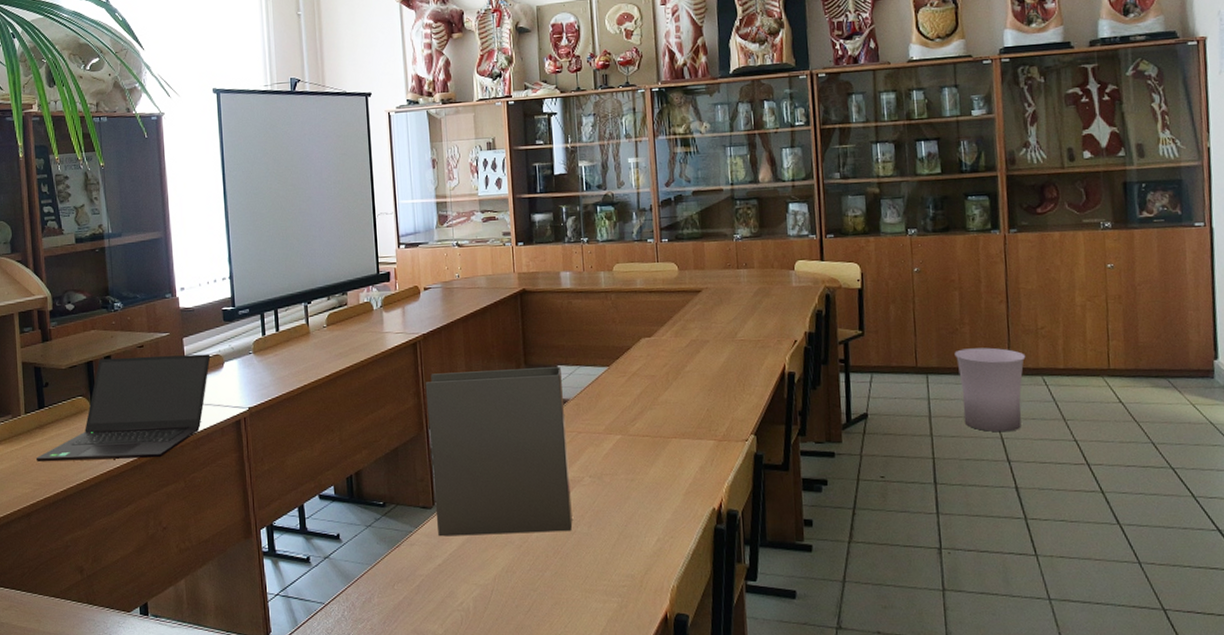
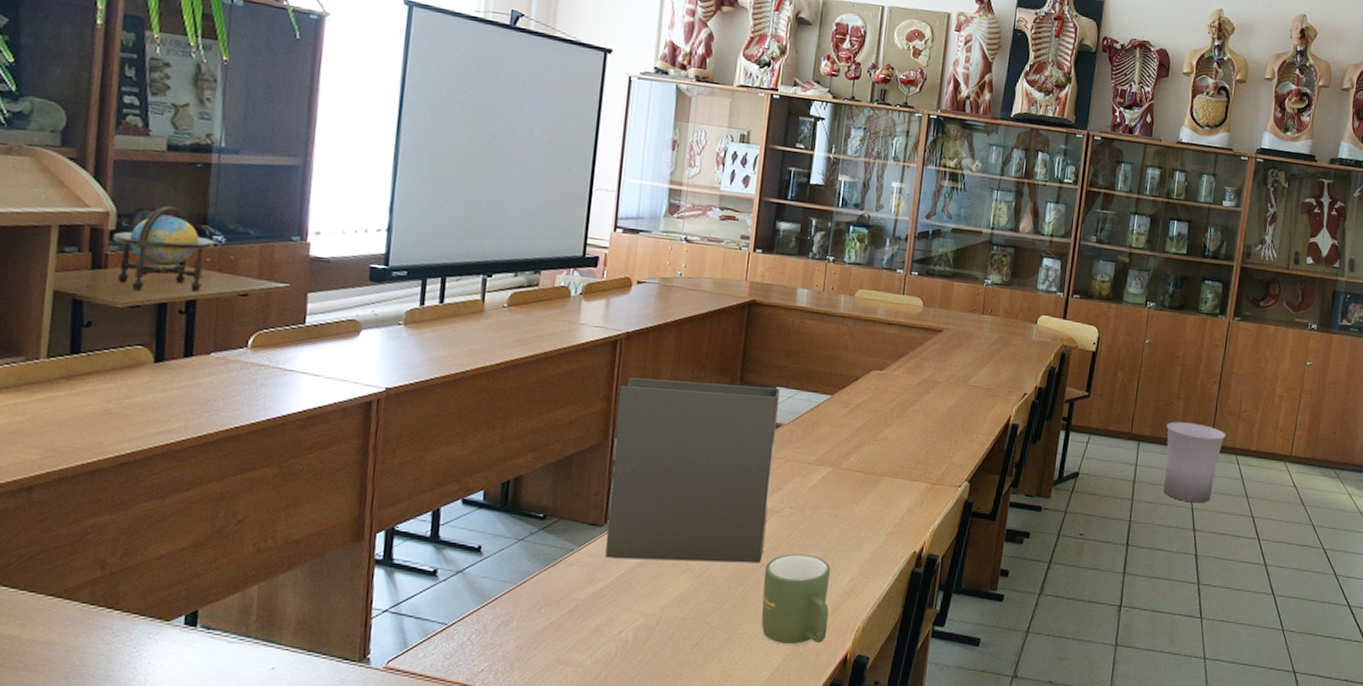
laptop: present [35,354,211,463] -> none [54,302,344,435]
globe: none [52,285,116,354] -> present [113,205,215,292]
mug: none [576,519,644,608] -> present [761,553,831,646]

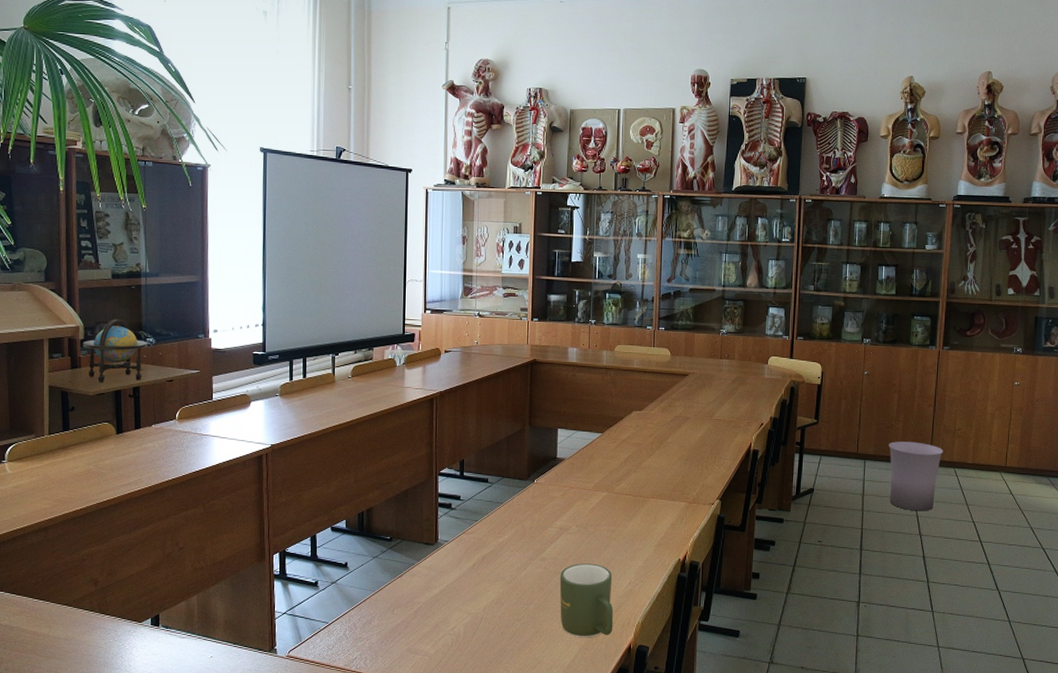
binder: present [605,377,780,564] -> none [437,427,561,572]

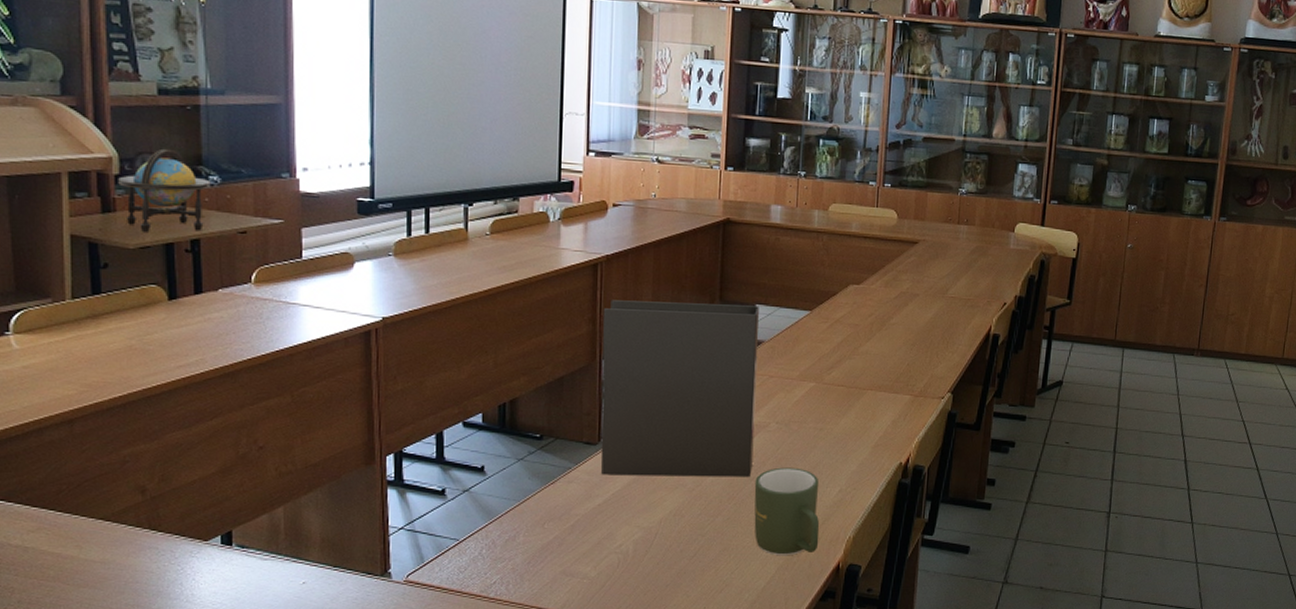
binder: none [437,427,561,572] -> present [600,300,759,478]
waste bin: present [888,441,944,511] -> none [1149,327,1214,409]

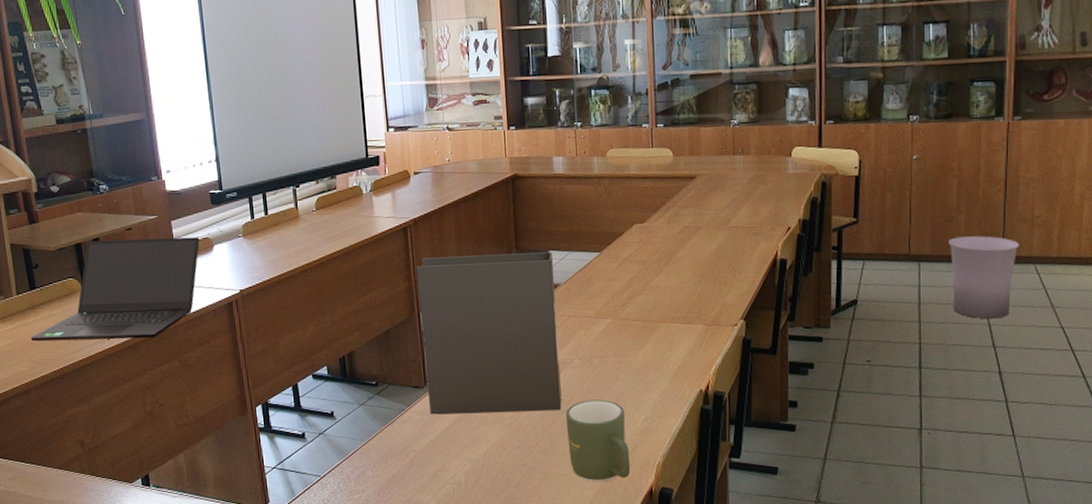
laptop: none [84,241,337,366] -> present [30,237,200,342]
globe: present [118,148,211,232] -> none [37,167,102,236]
waste bin: none [1149,327,1214,409] -> present [948,236,1020,319]

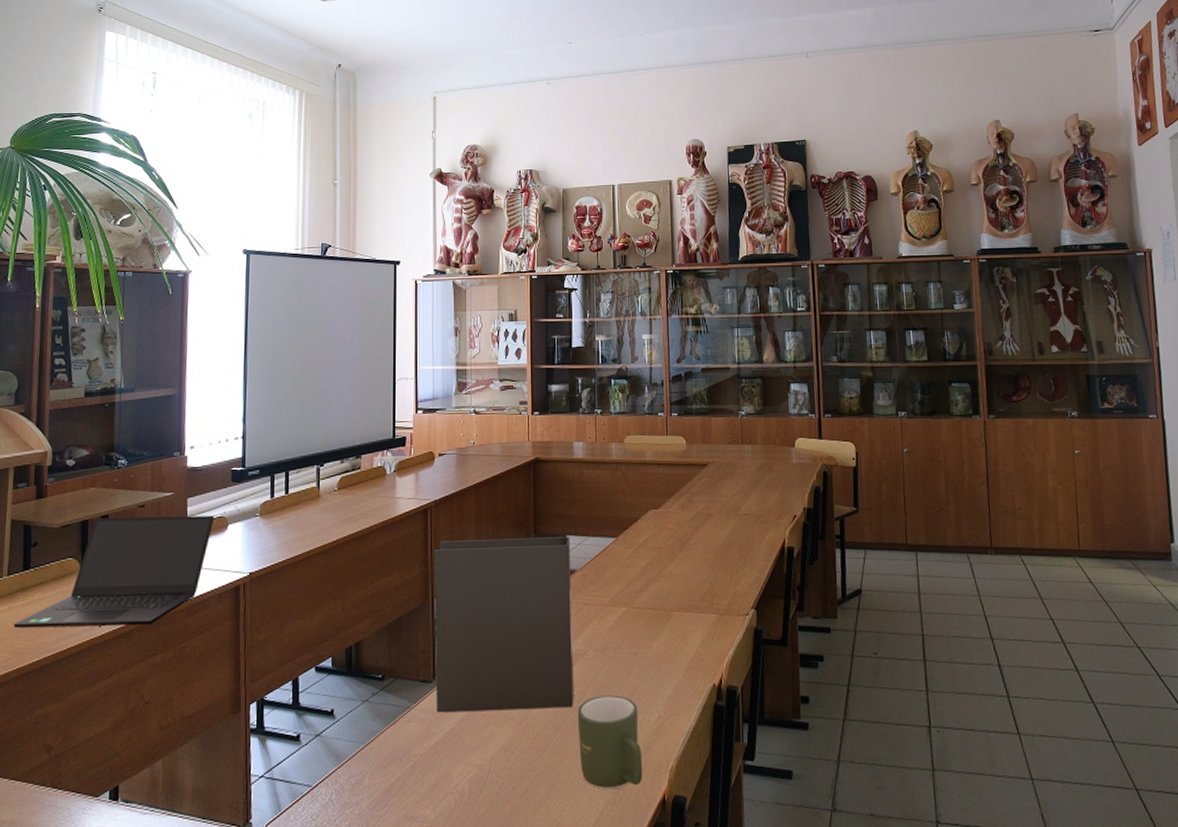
waste bin: present [948,236,1020,319] -> none [941,527,1005,610]

